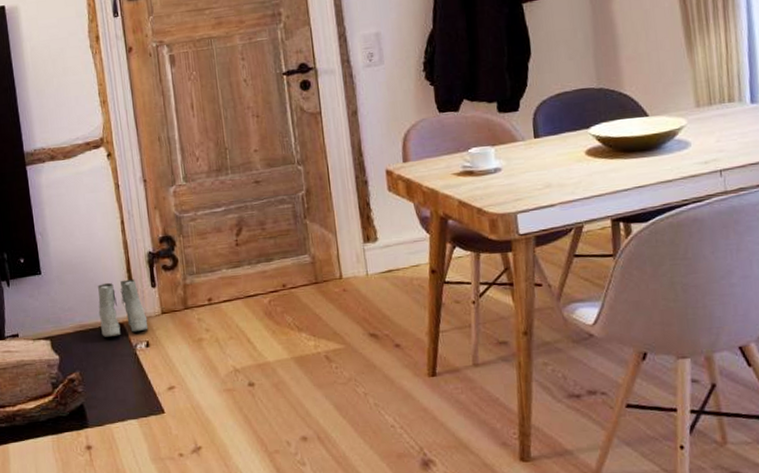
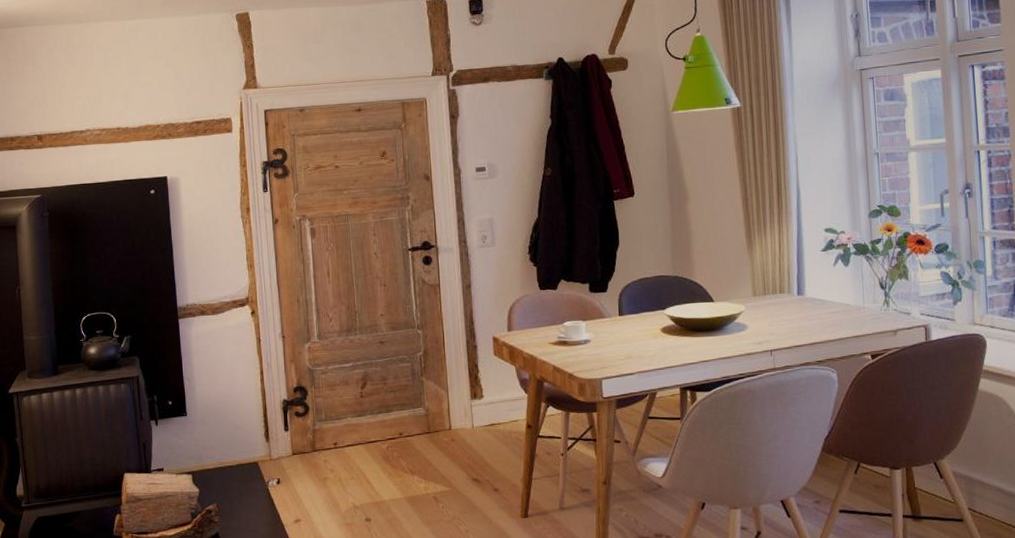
boots: present [98,279,149,337] -> none [236,423,280,474]

